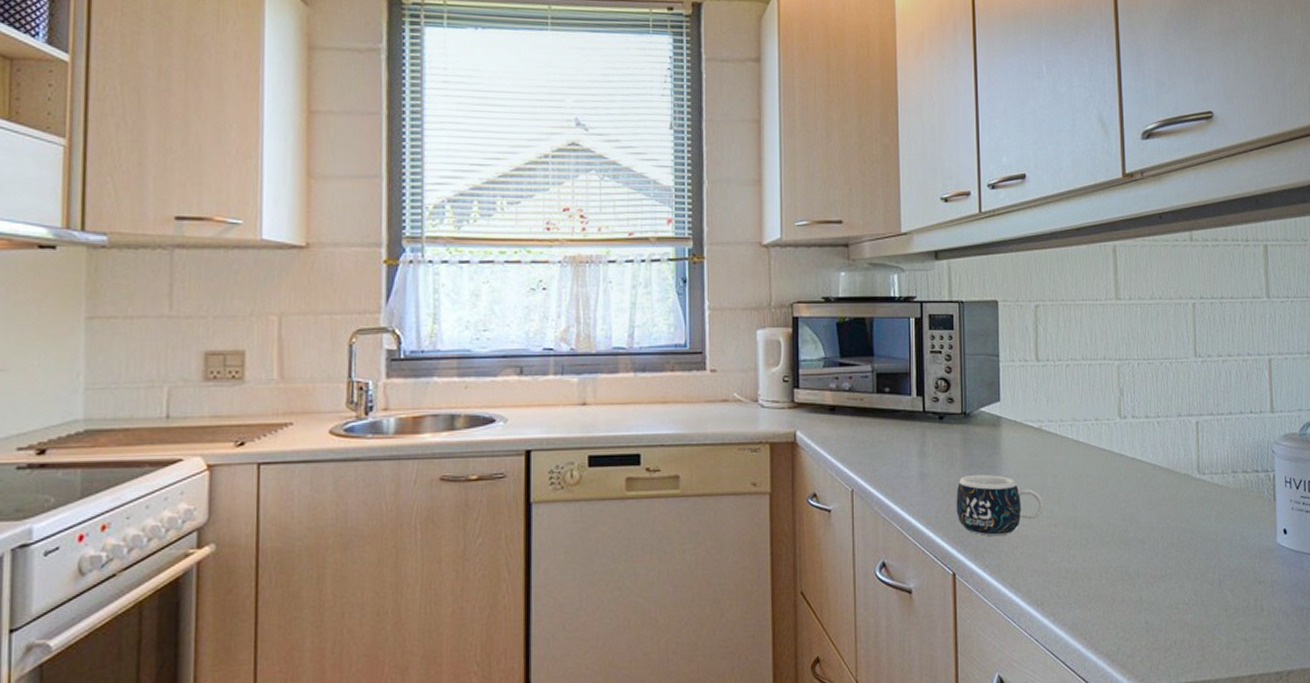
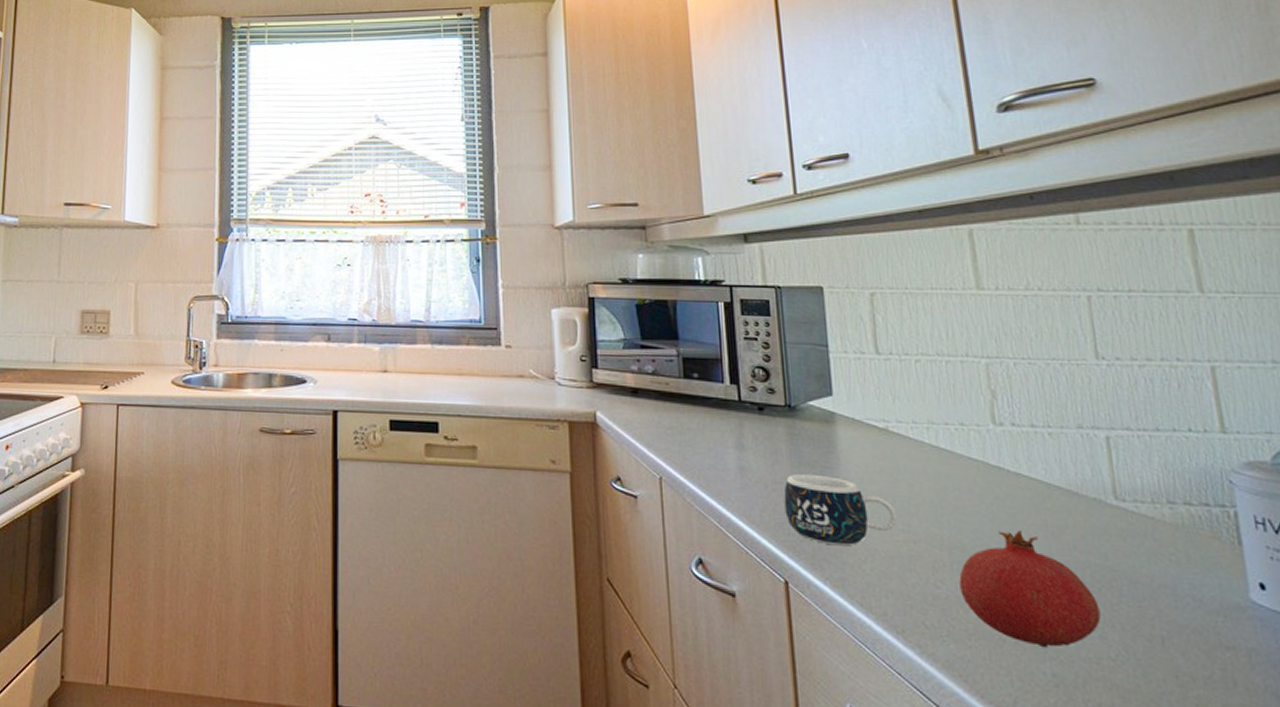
fruit: none [1086,507,1181,602] -> present [959,530,1101,649]

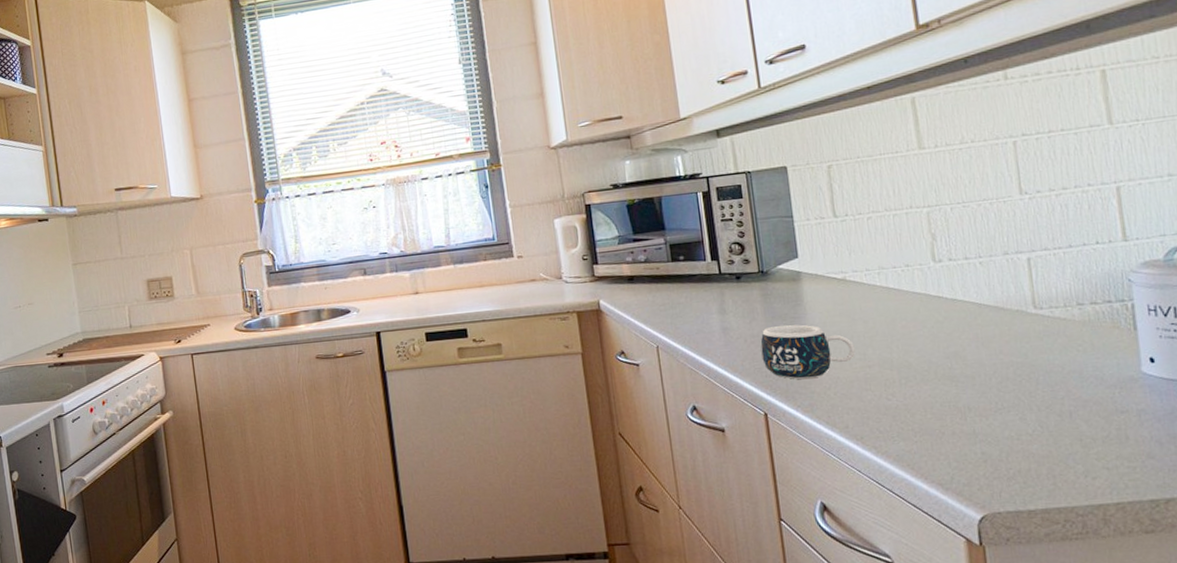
fruit: present [959,530,1101,649] -> none [906,345,1021,434]

